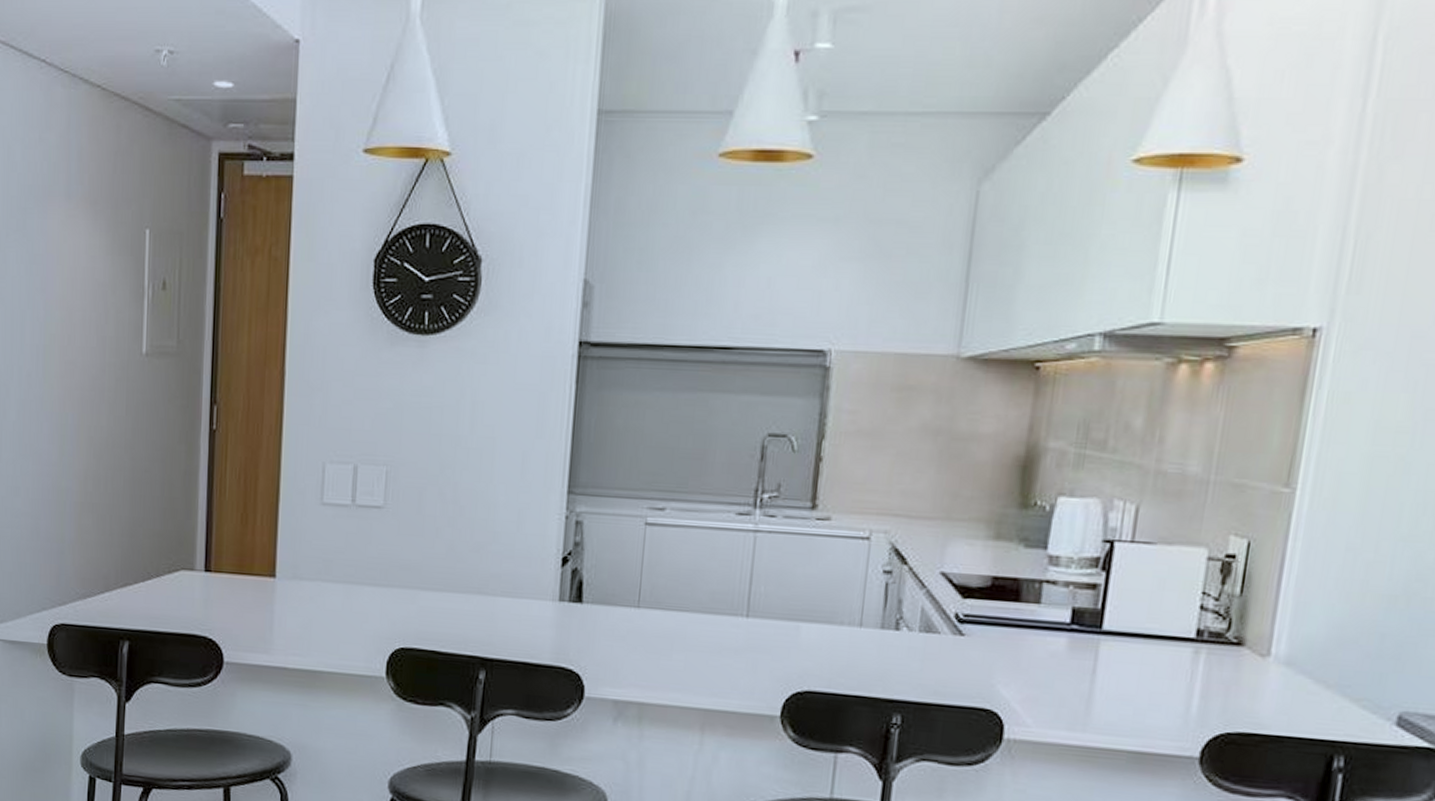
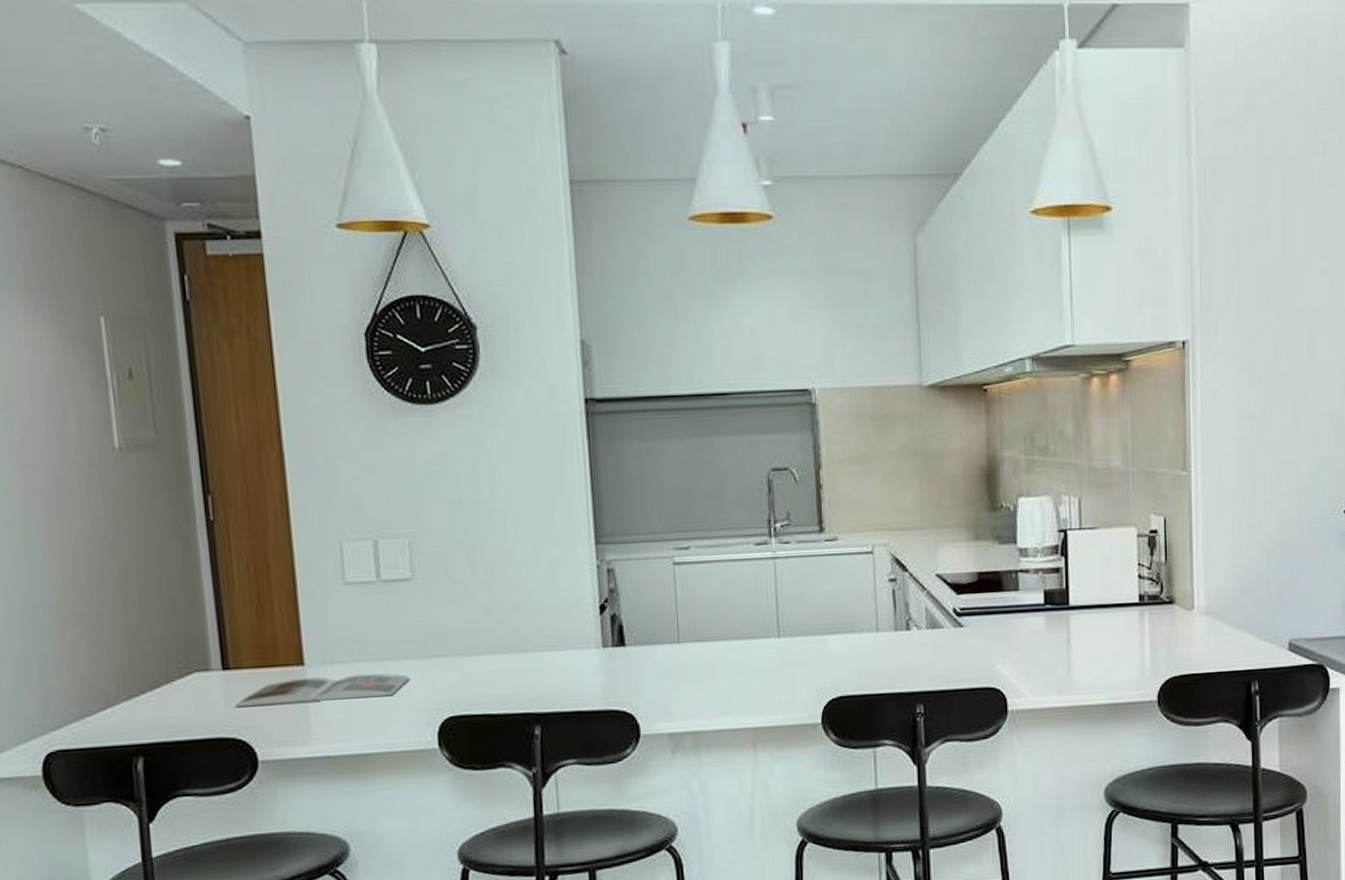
magazine: none [210,589,369,619] -> present [234,673,411,707]

